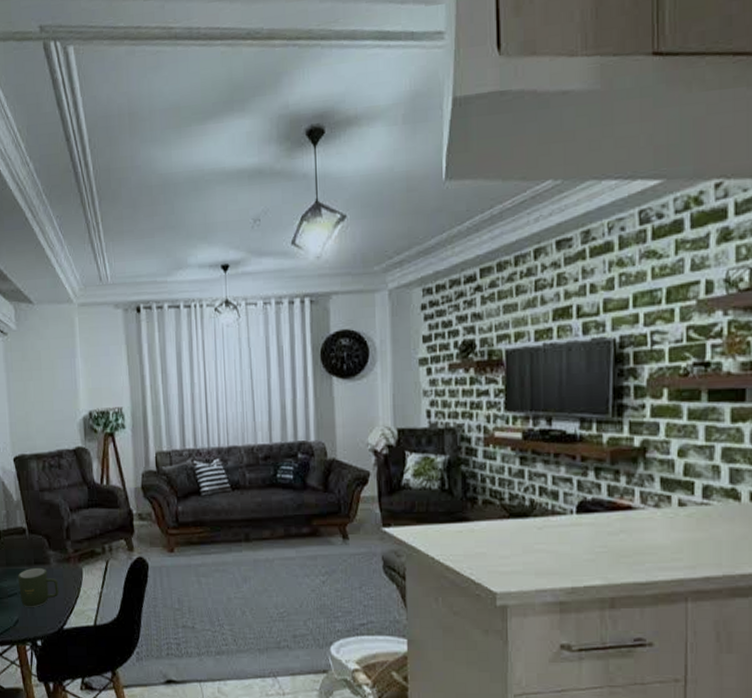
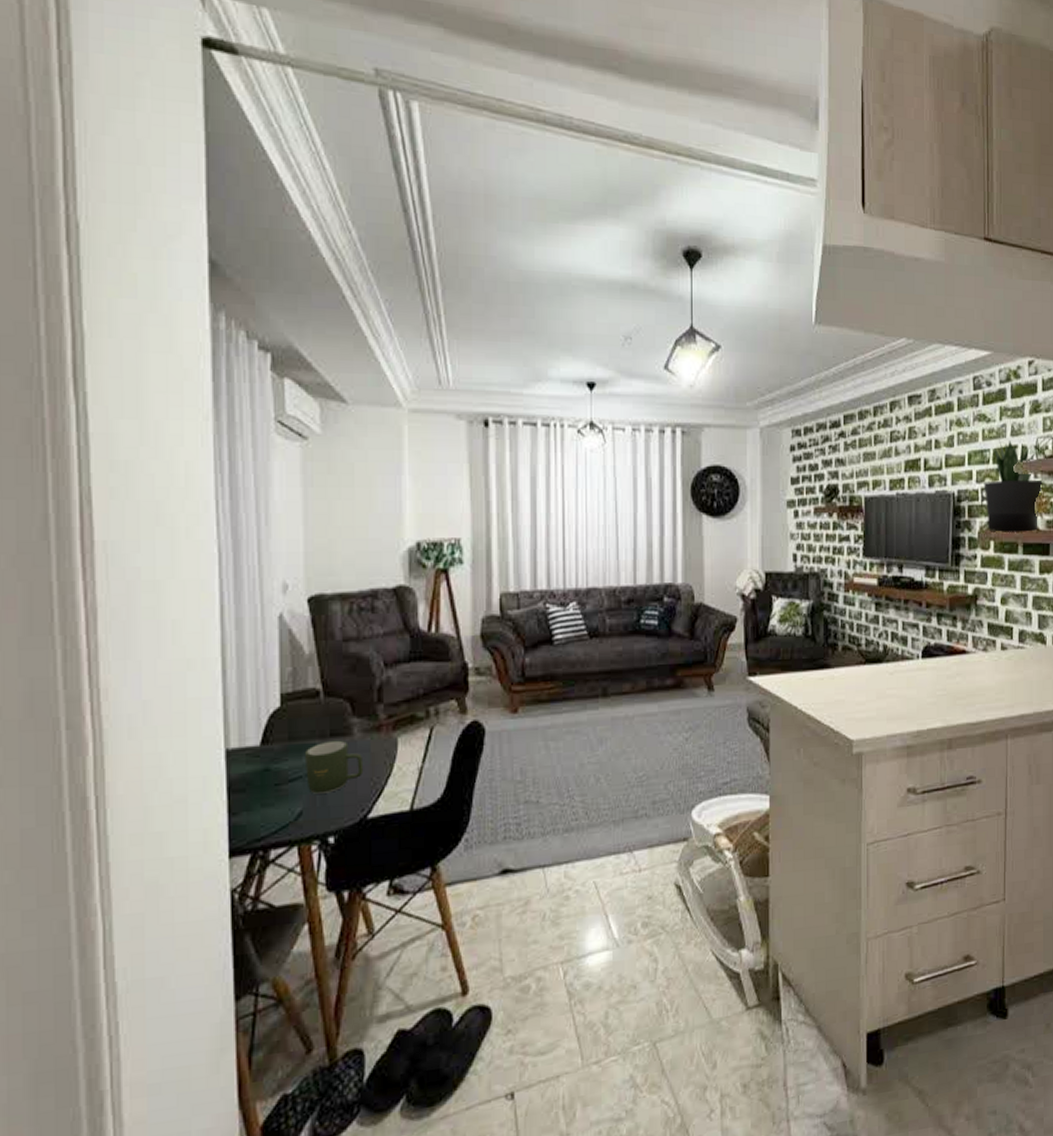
planter: none [654,276,736,378] -> present [983,439,1043,531]

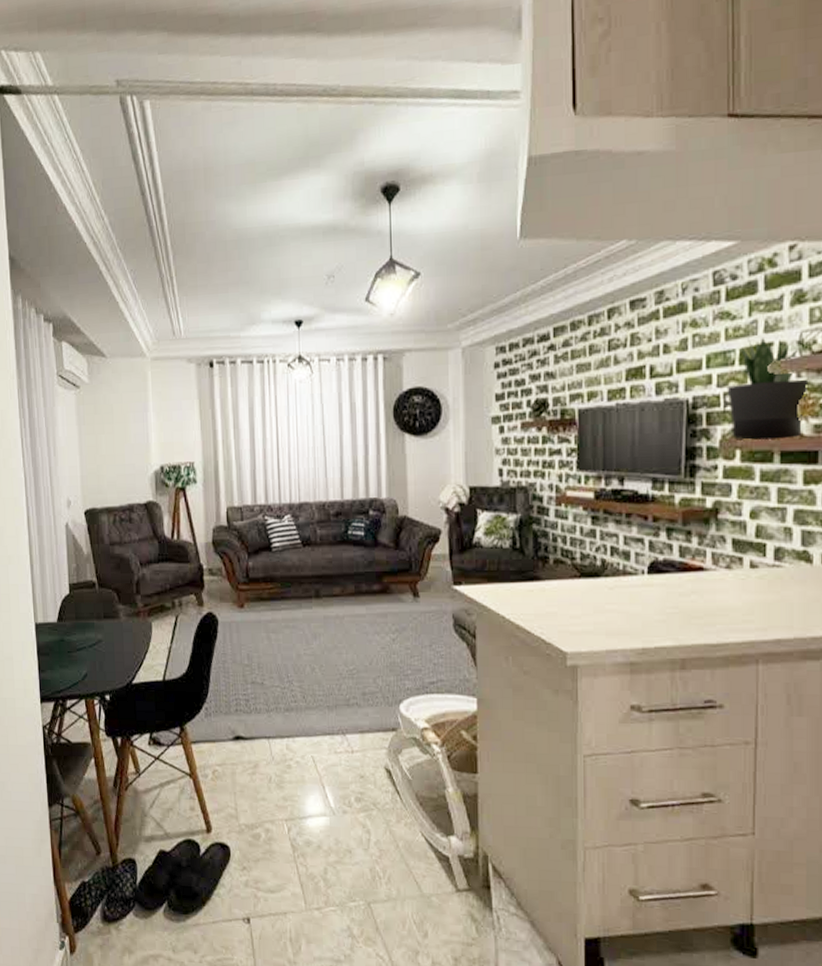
mug: present [304,740,364,794] -> none [86,621,129,661]

